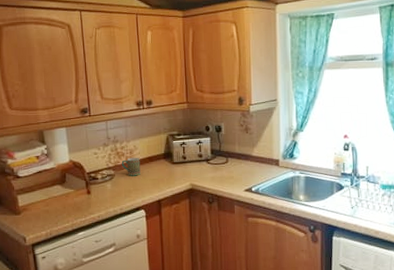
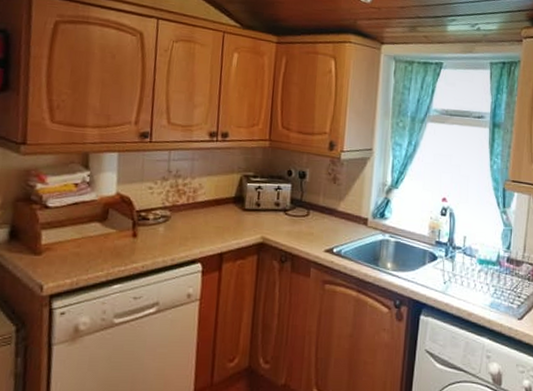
mug: present [121,157,141,176] -> none [181,197,205,221]

